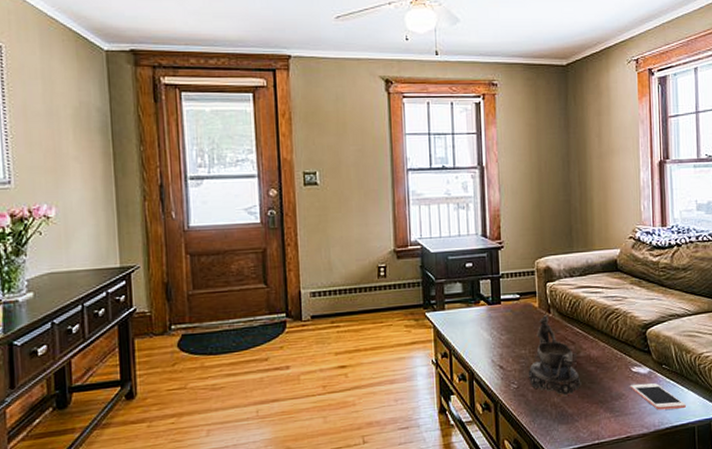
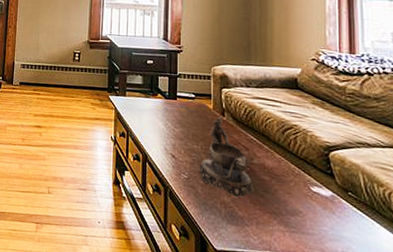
cell phone: present [630,383,686,410] -> none [308,203,377,245]

